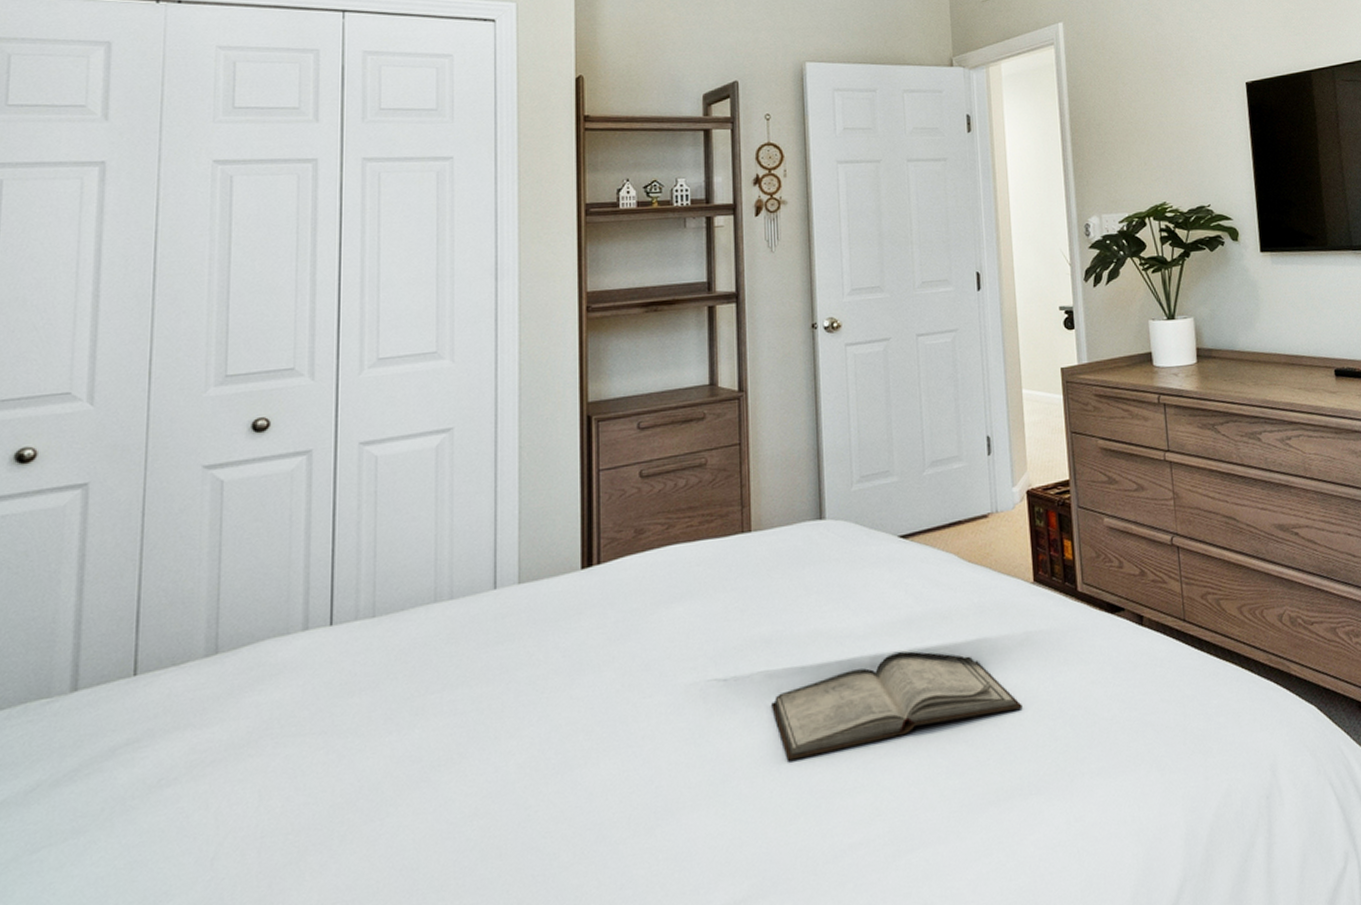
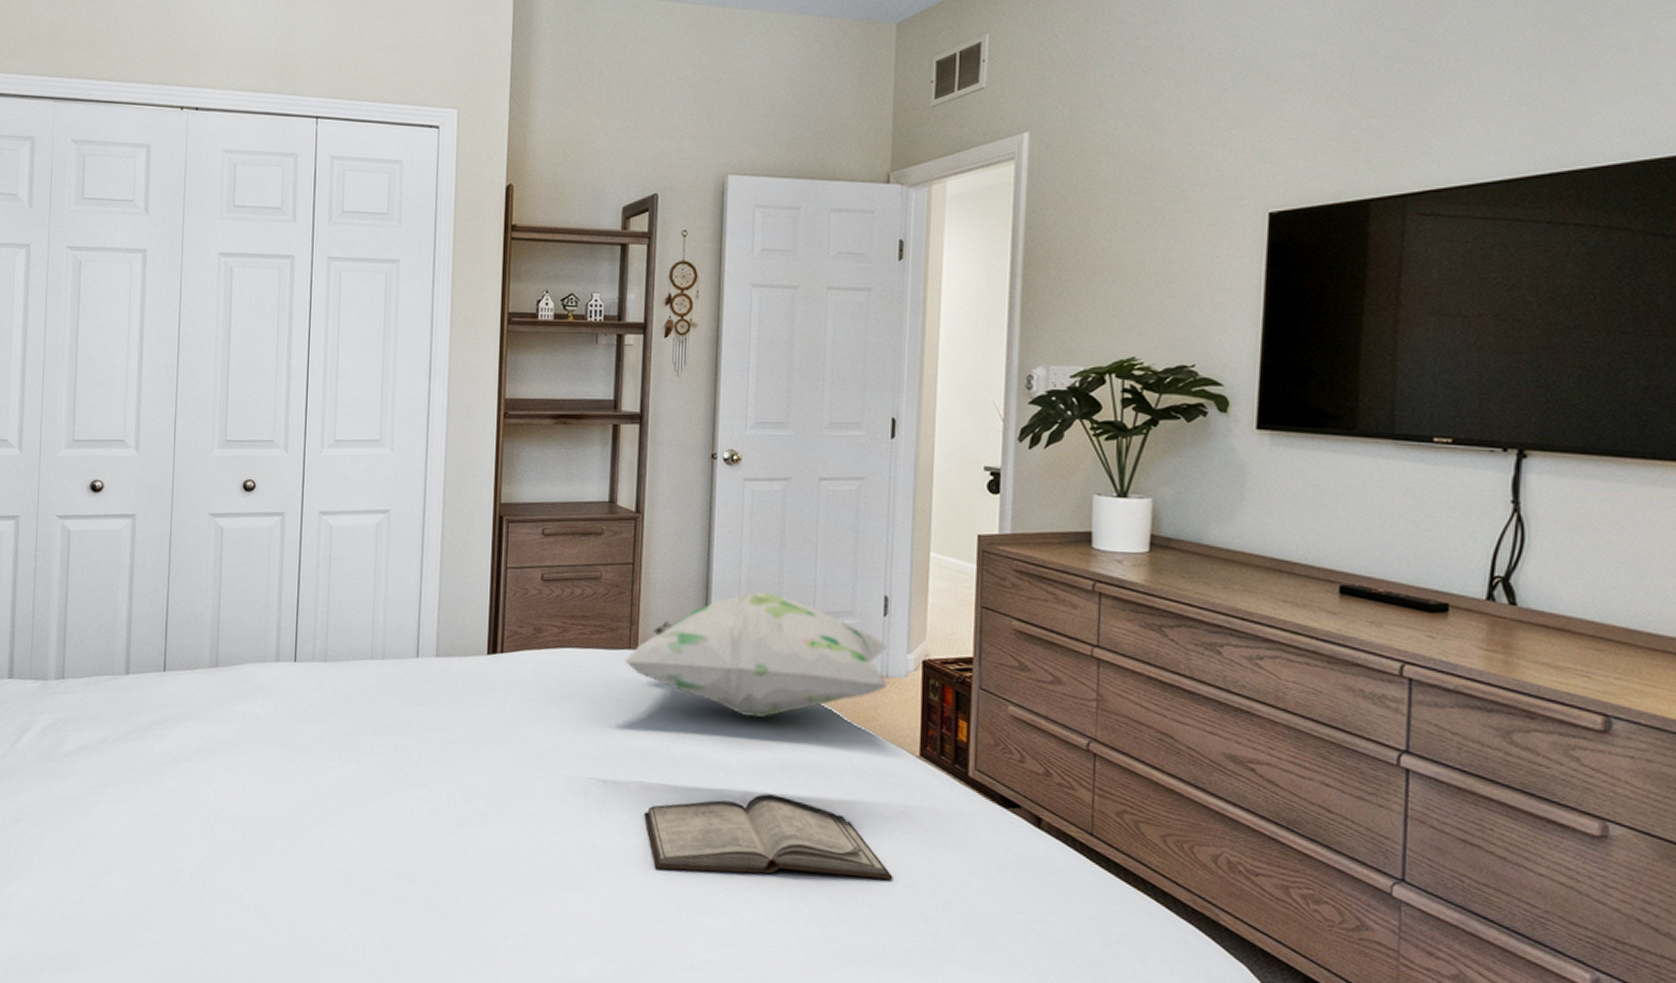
decorative pillow: none [737,450,1000,579] -> present [624,591,890,718]

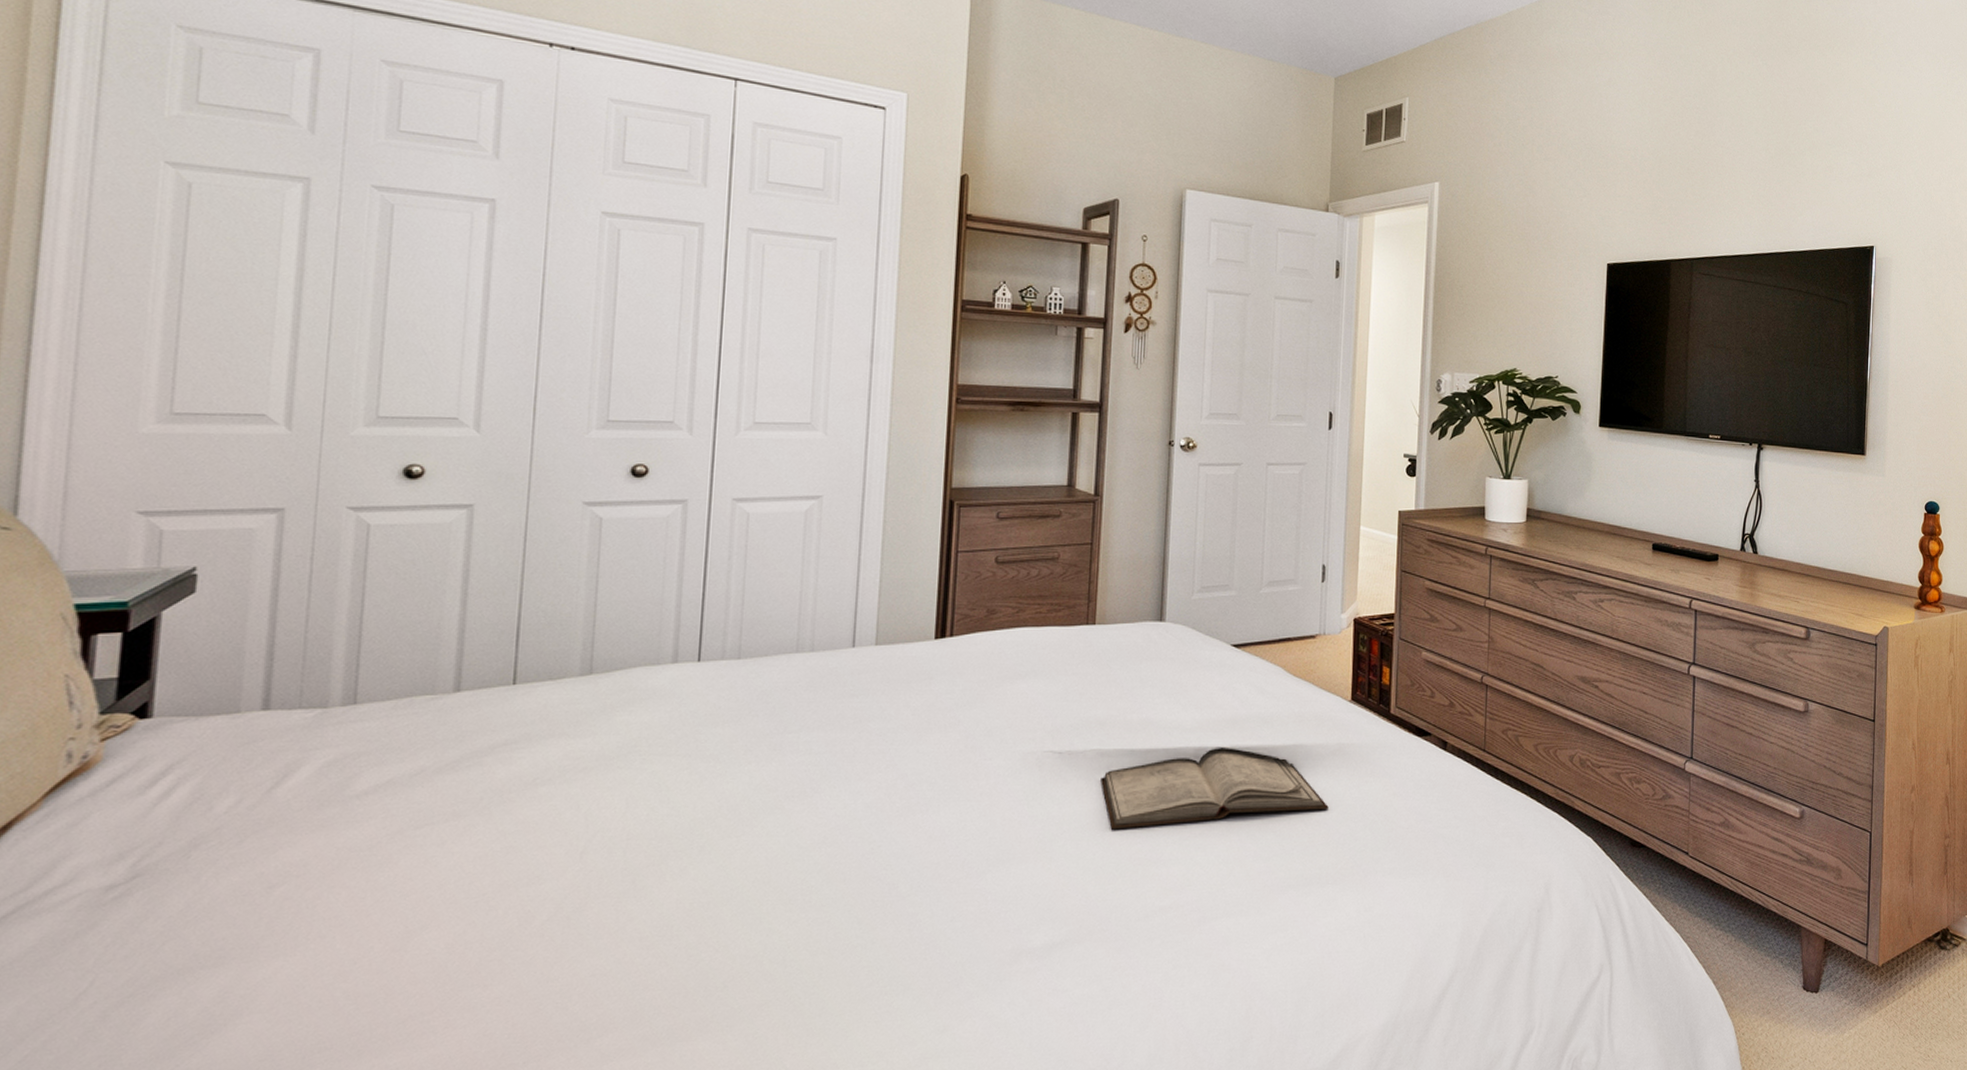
decorative pillow: present [624,591,890,718] -> none [1081,565,1327,680]

